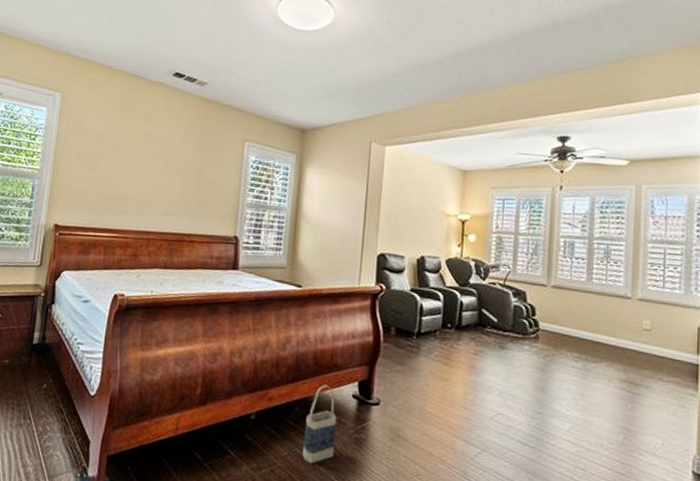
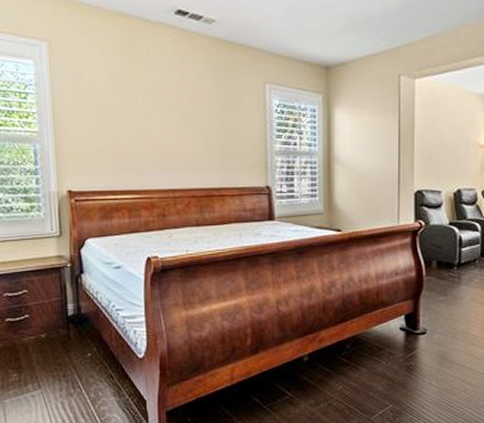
bag: present [302,384,337,464] -> none [357,321,387,394]

